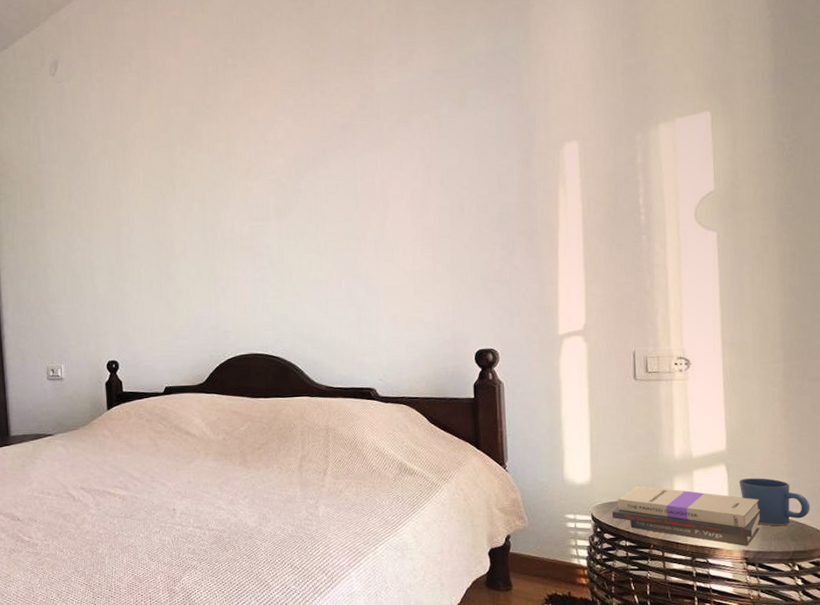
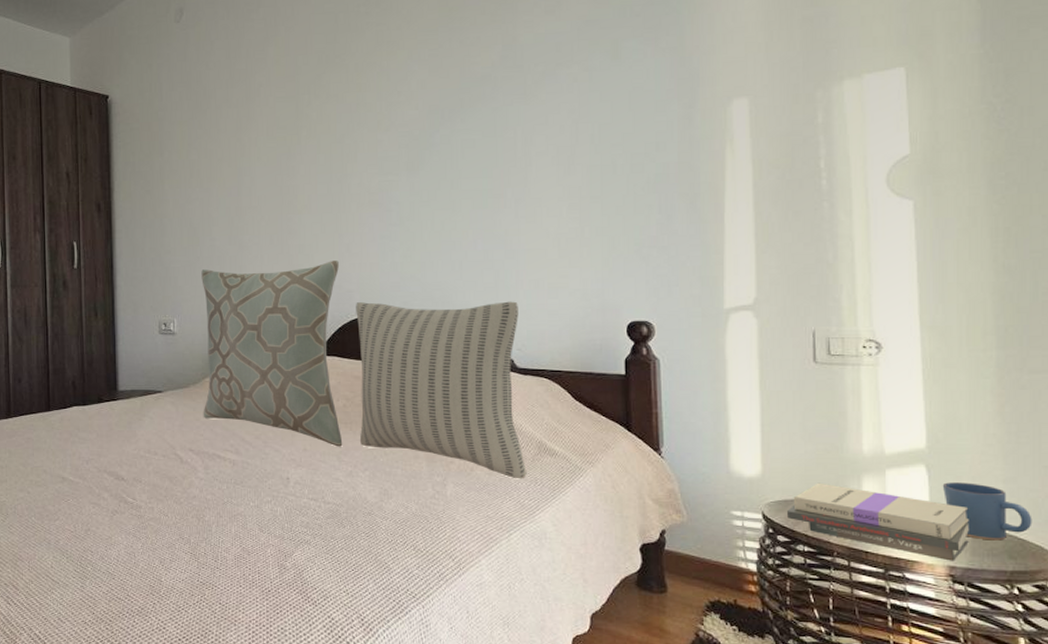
pillow: none [85,303,224,478] -> present [201,261,343,447]
pillow: none [232,335,390,498] -> present [356,301,527,479]

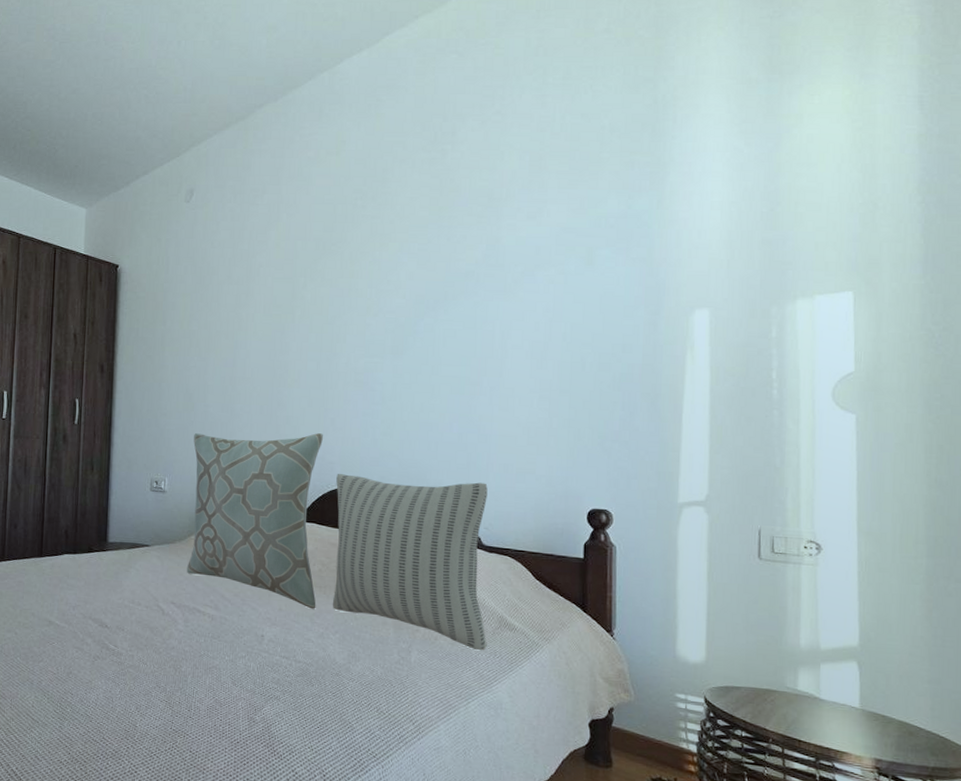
books: present [787,482,969,561] -> none [728,672,896,755]
mug: present [942,482,1032,541] -> none [872,679,954,738]

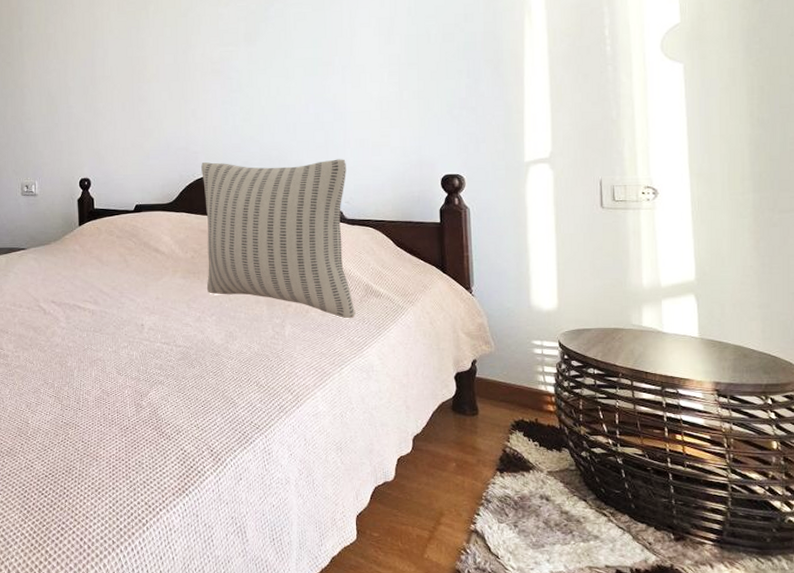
pillow: present [186,433,323,609] -> none [60,125,192,295]

